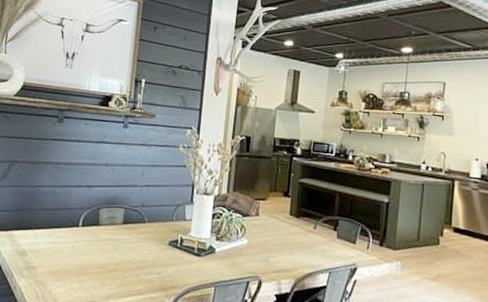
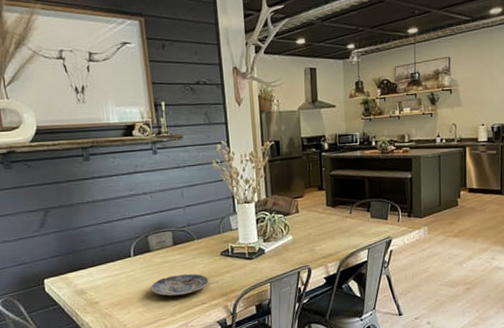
plate: none [89,255,152,280] -> present [150,273,210,296]

